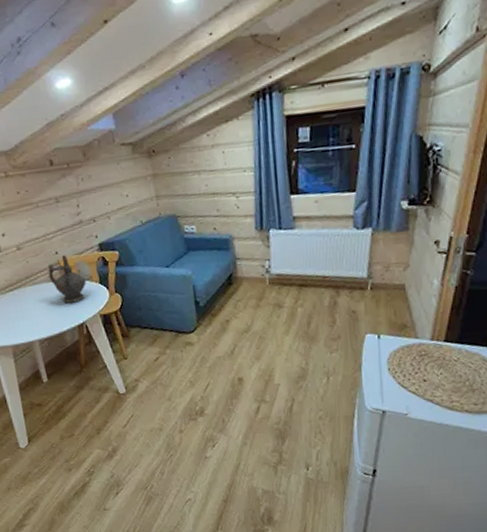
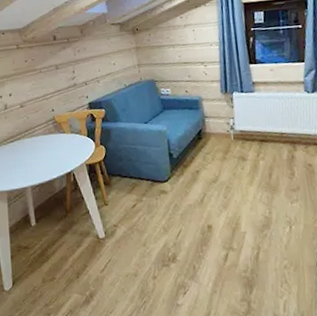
ceremonial vessel: present [47,255,86,303] -> none [43,112,76,154]

